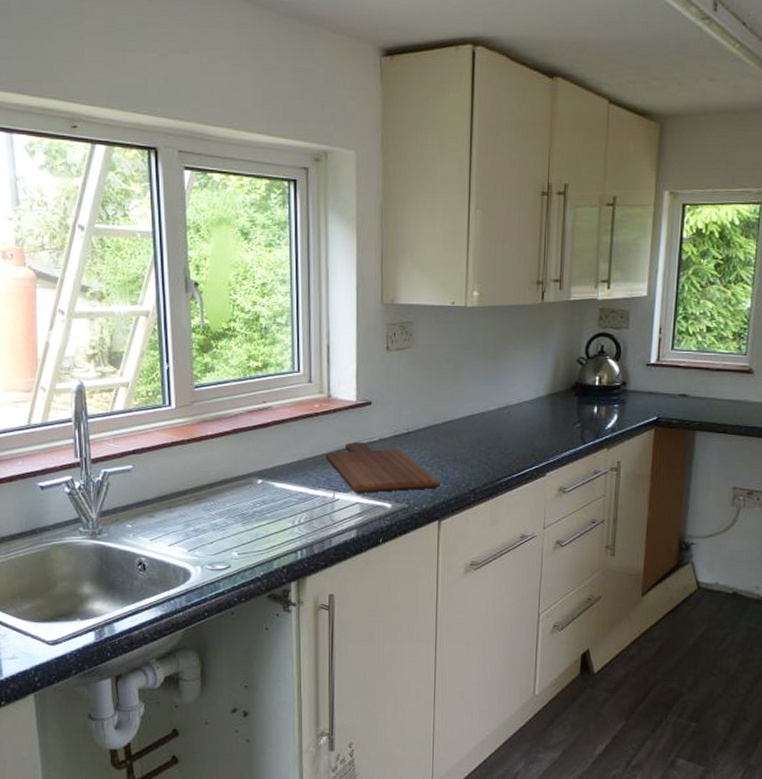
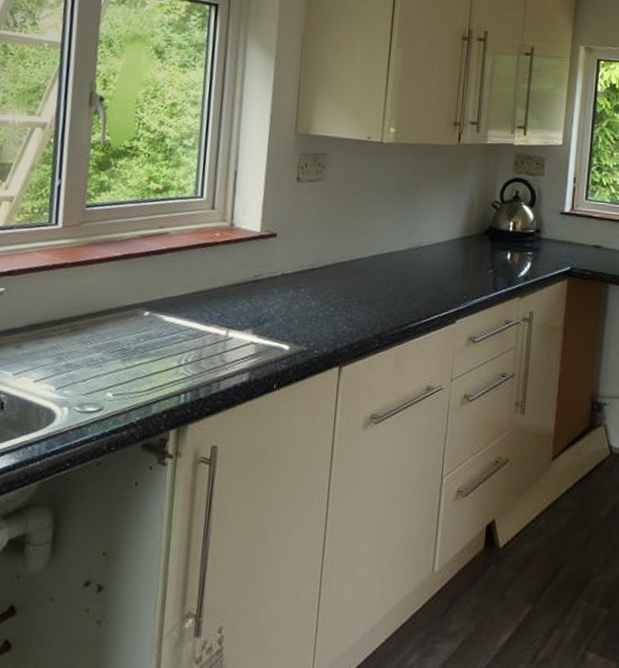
cutting board: present [325,442,440,493] -> none [222,276,344,333]

